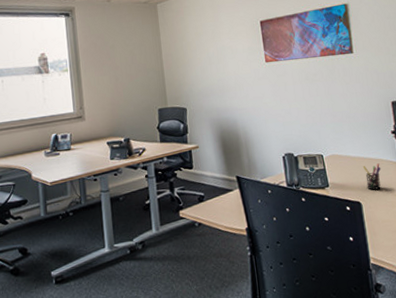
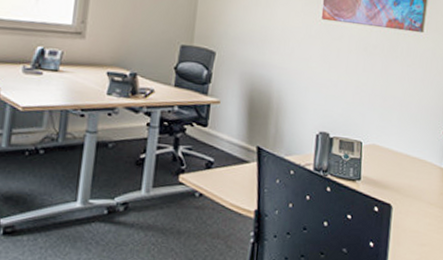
pen holder: present [363,163,382,190] -> none [402,164,423,194]

